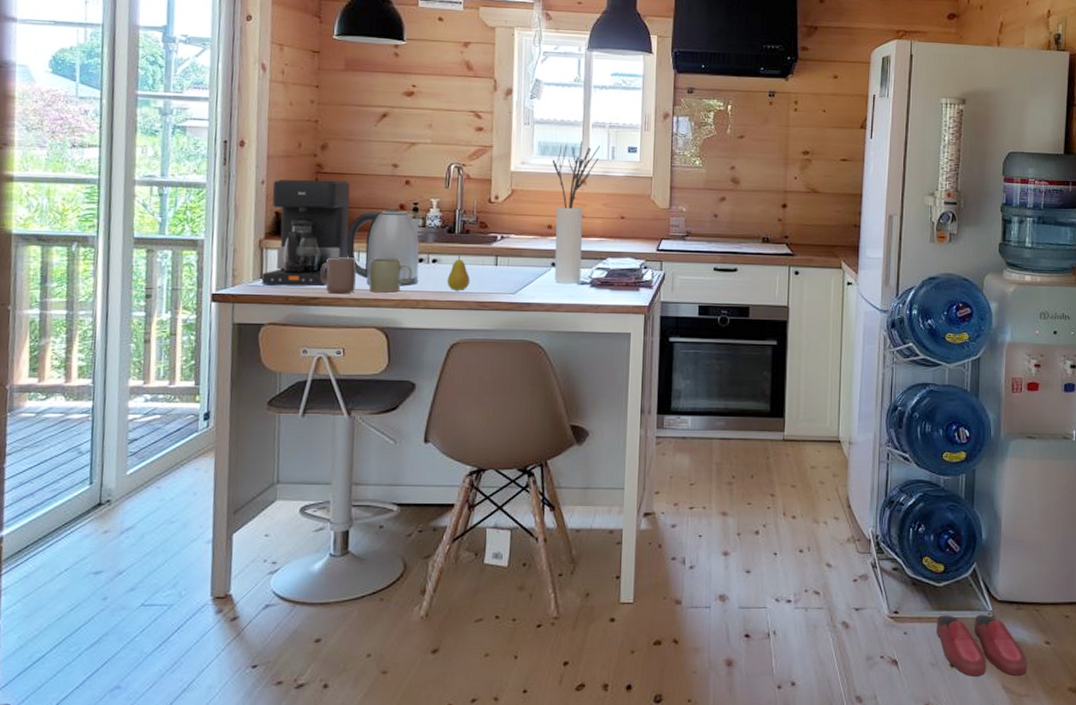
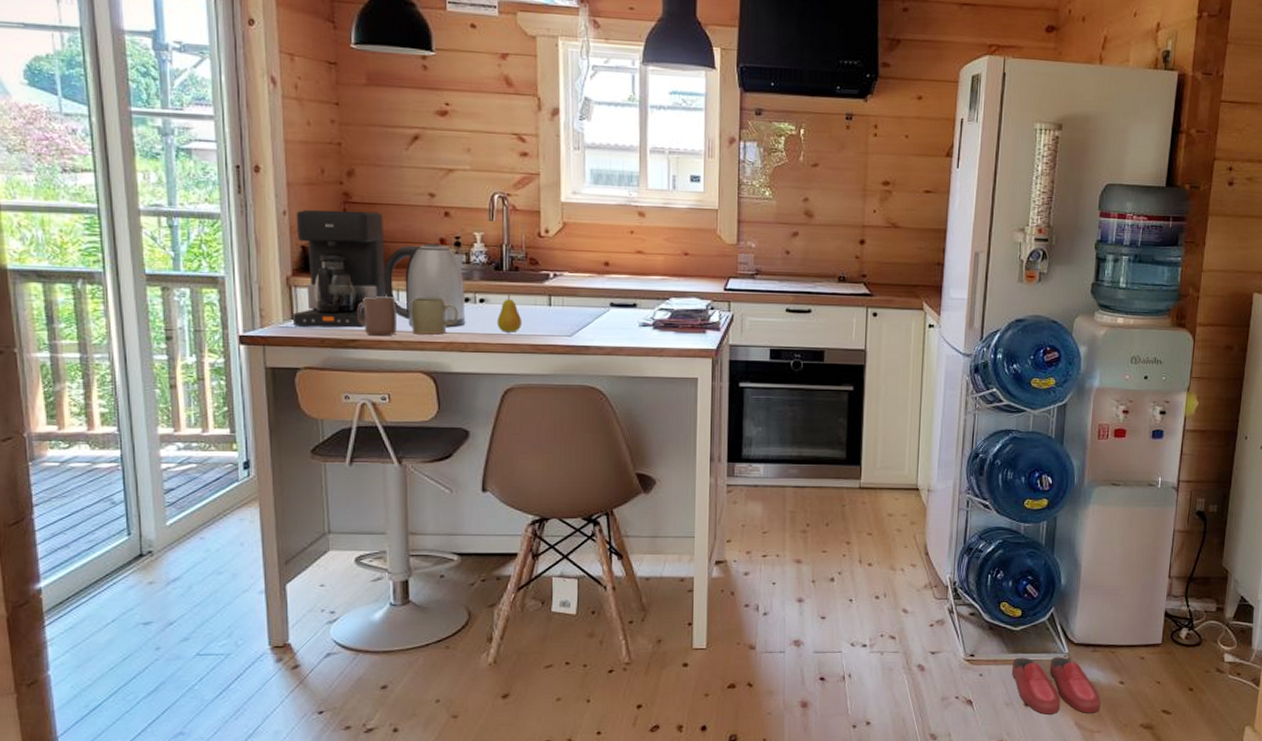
vase: present [552,141,601,285] -> none [606,169,660,326]

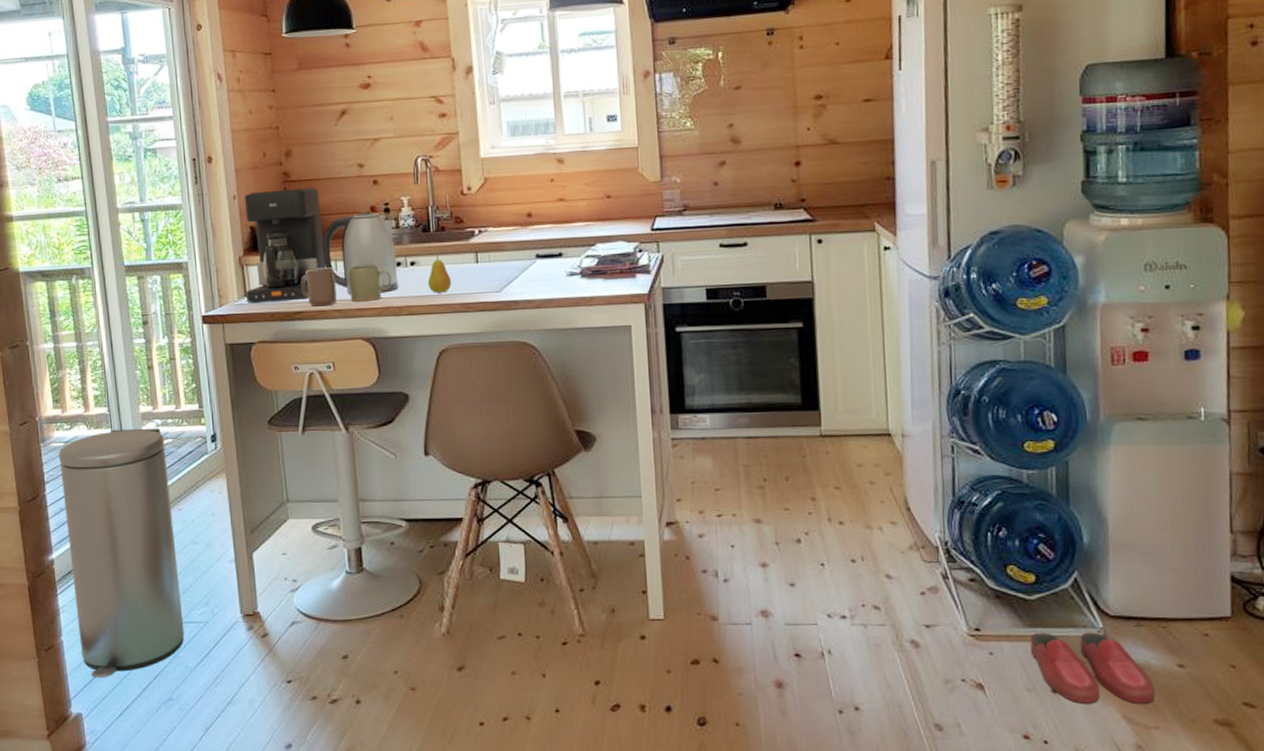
pedal bin: none [52,451,202,714] -> present [59,427,185,678]

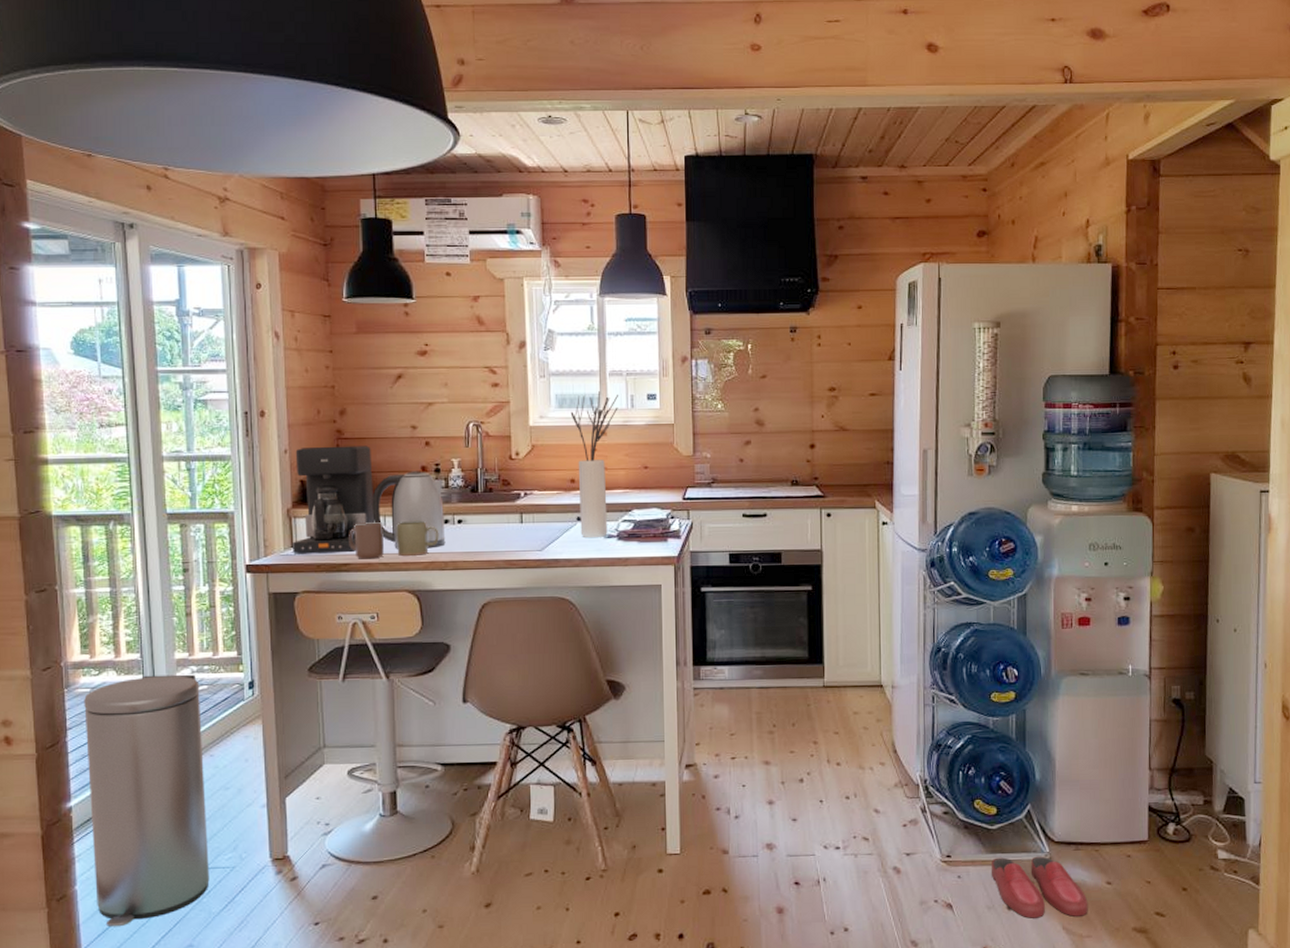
fruit: present [427,254,452,293] -> none [473,514,497,550]
vase: none [524,115,576,277] -> present [570,391,619,539]

